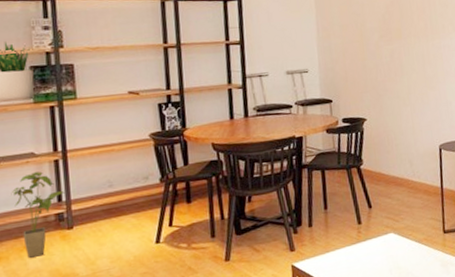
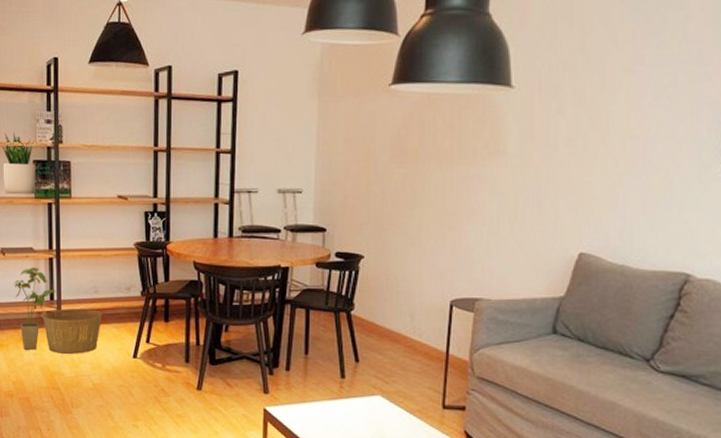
basket: none [50,204,120,255] -> present [43,309,103,354]

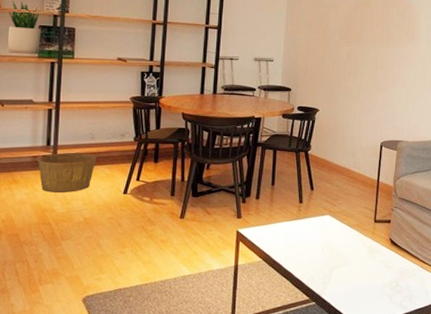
house plant: present [12,267,57,350] -> none [9,117,54,190]

